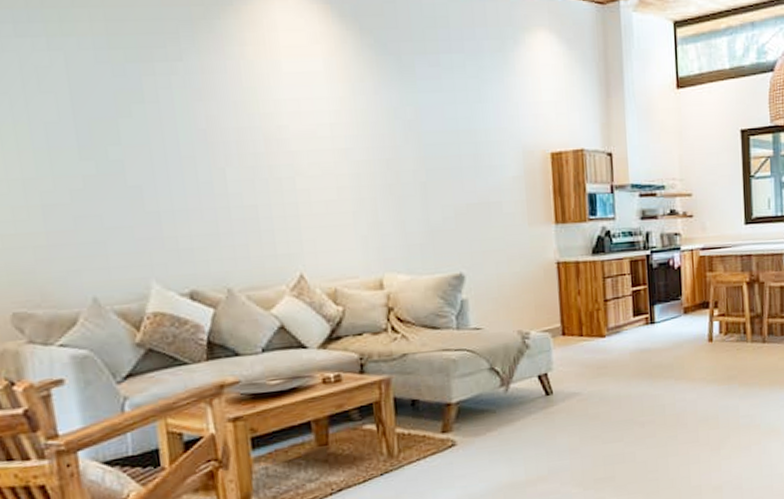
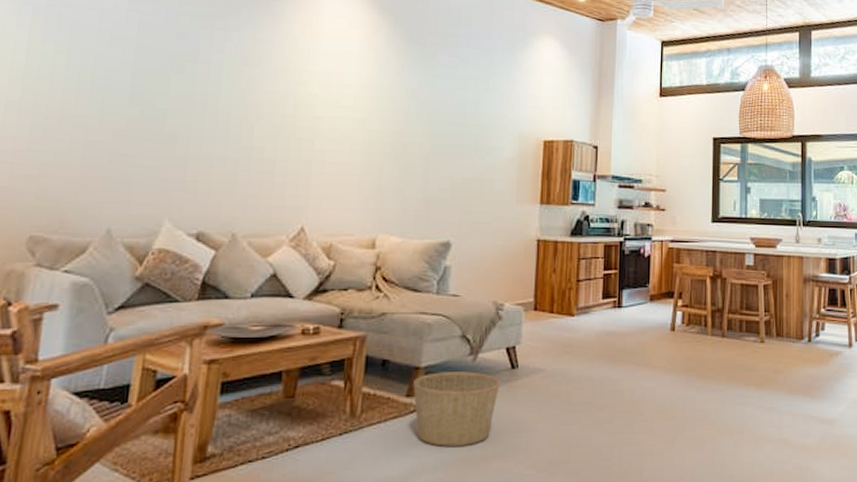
basket: none [447,402,537,476] -> present [413,371,501,446]

